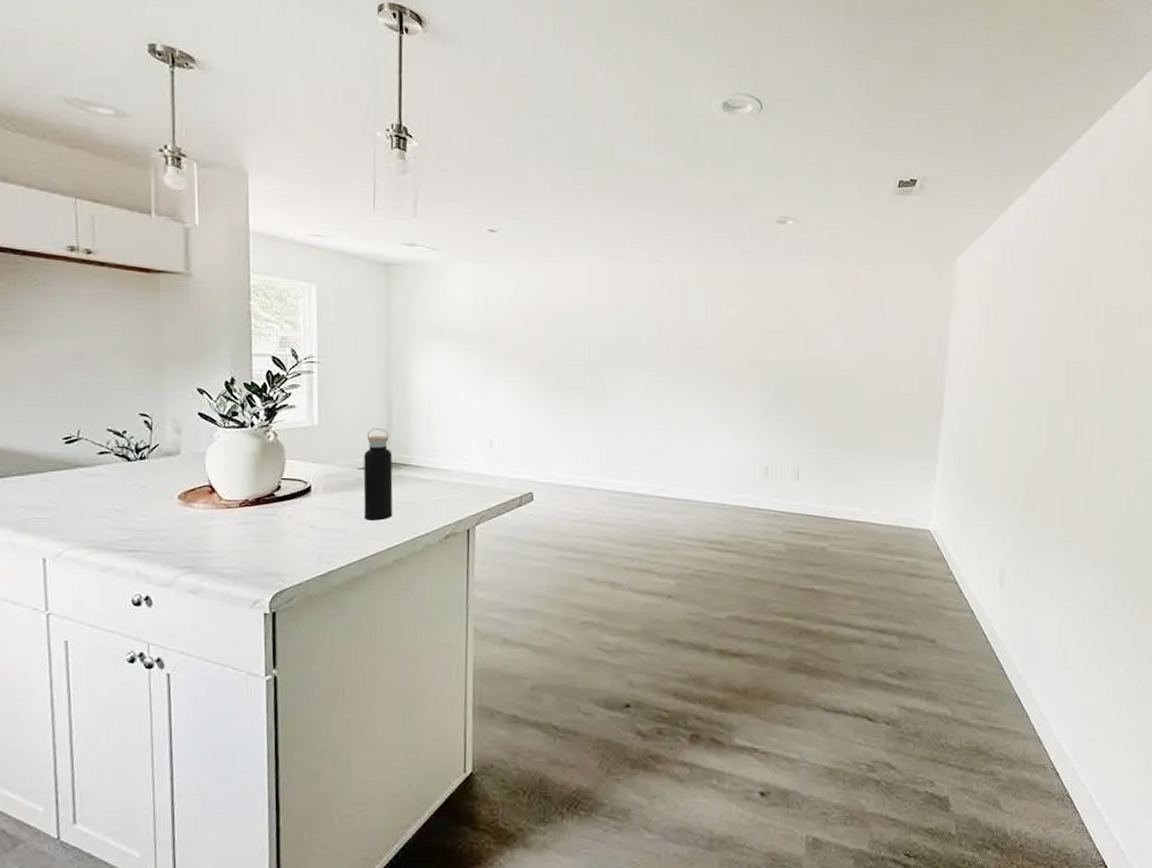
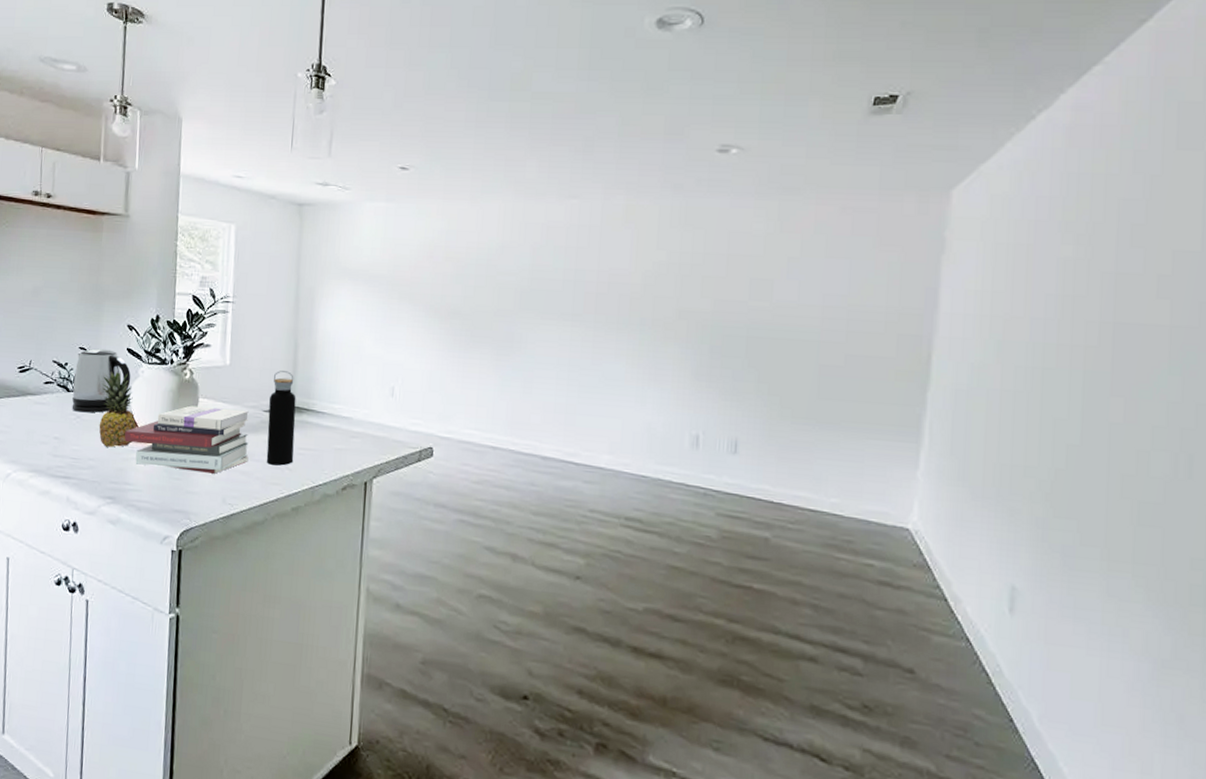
kettle: none [135,414,205,482] -> present [72,348,131,413]
fruit: none [169,437,215,516] -> present [99,371,137,447]
books: none [201,467,345,534] -> present [124,405,249,474]

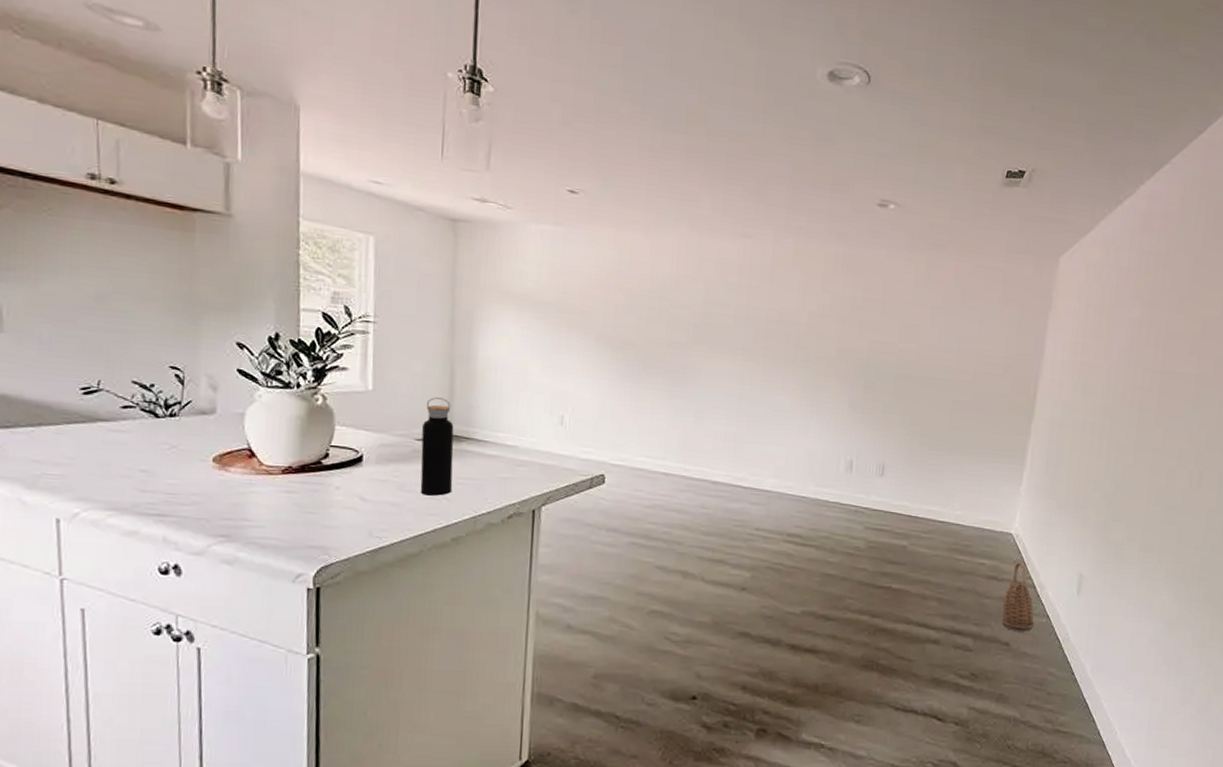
kettle: present [72,348,131,413] -> none [163,368,245,442]
fruit: present [99,371,137,447] -> none [203,395,255,480]
books: present [124,405,249,474] -> none [239,433,399,506]
basket: none [901,565,949,658] -> present [1001,562,1035,632]

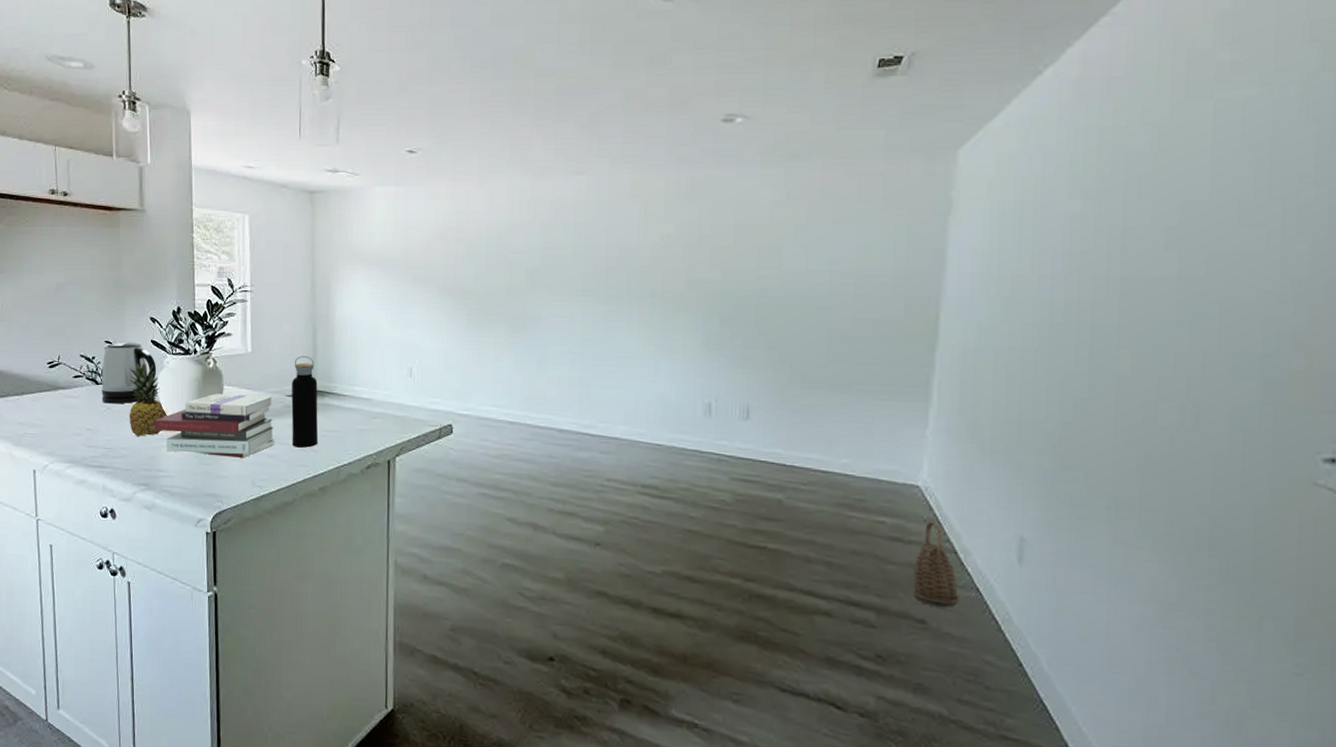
kettle: none [163,368,245,442] -> present [102,341,157,404]
fruit: none [203,395,255,480] -> present [129,363,165,436]
books: none [239,433,399,506] -> present [154,393,275,458]

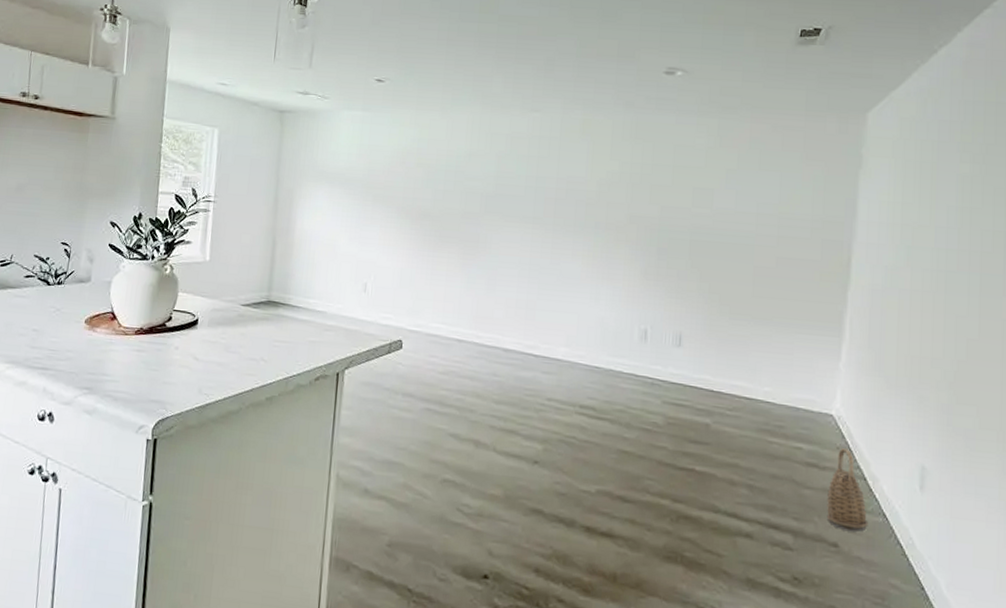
kettle: present [102,341,157,404] -> none [51,244,112,306]
fruit: present [129,363,165,436] -> none [78,266,116,339]
books: present [154,393,275,458] -> none [103,299,227,365]
water bottle: present [291,356,319,448] -> none [242,267,273,358]

